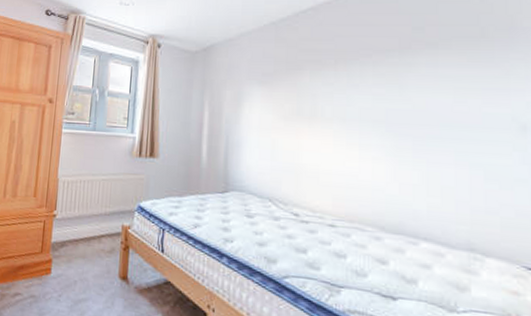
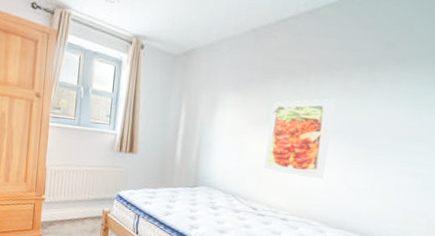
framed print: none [301,87,371,177] -> present [263,98,336,180]

